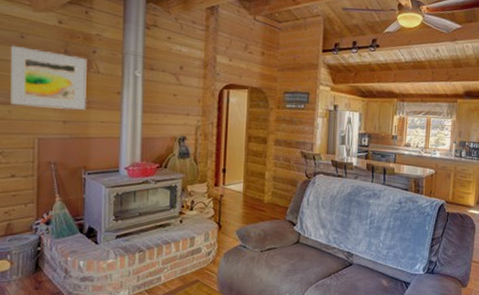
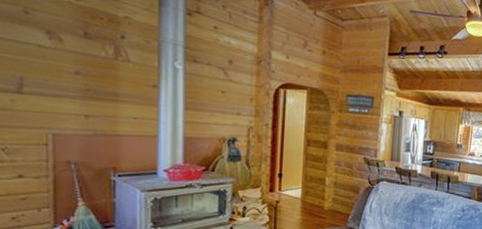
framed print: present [10,45,87,110] -> none [10,21,115,103]

